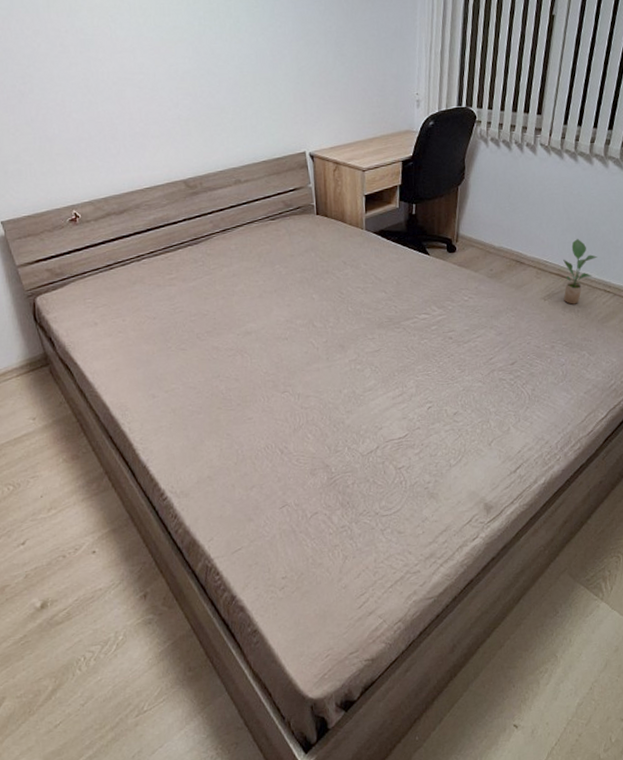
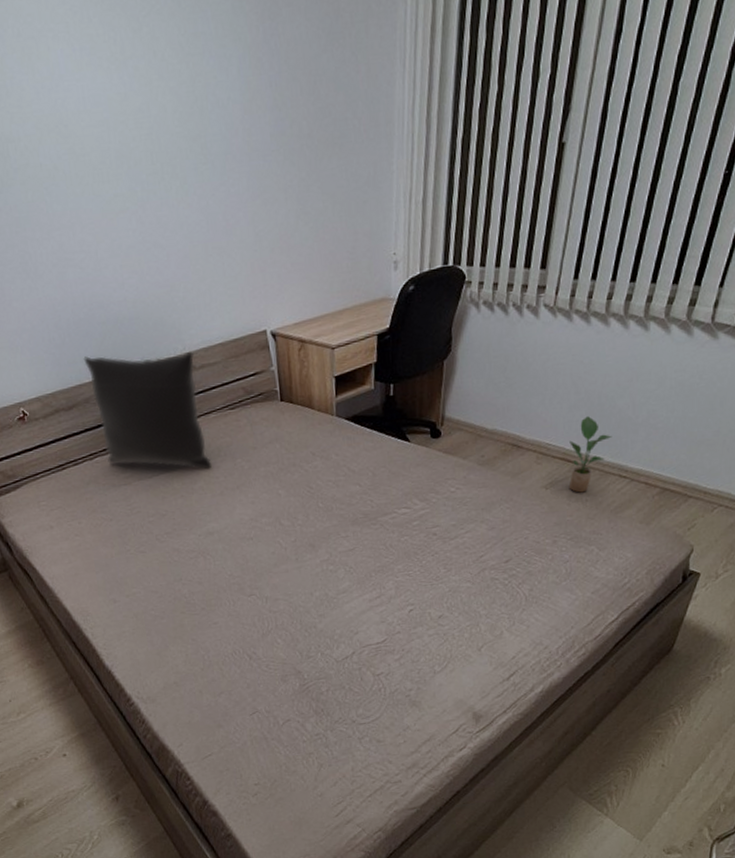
pillow: none [136,166,253,273] -> present [83,350,213,469]

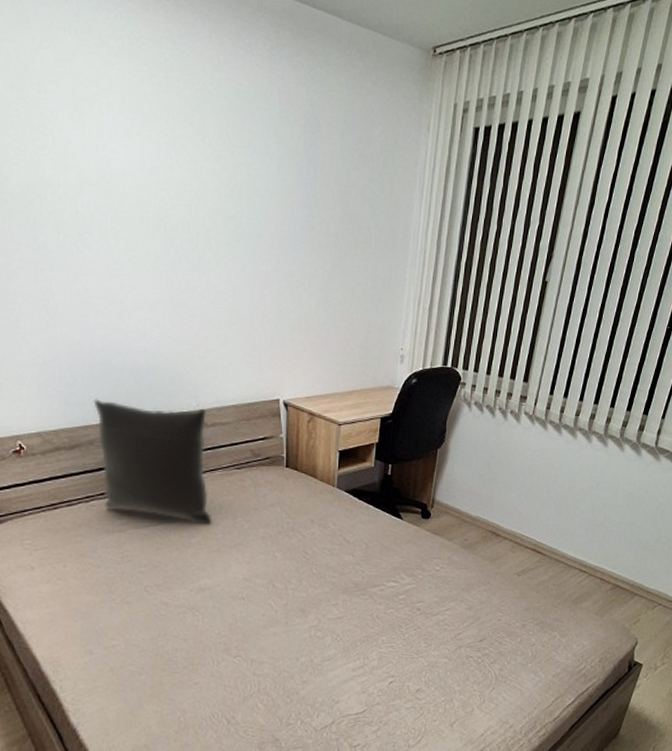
potted plant: present [568,416,612,493] -> none [537,514,575,582]

